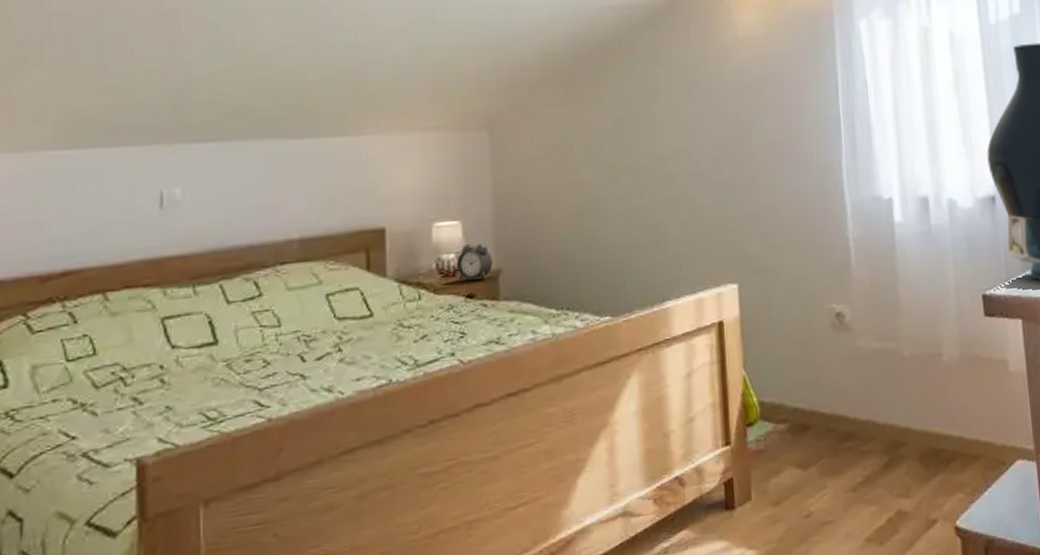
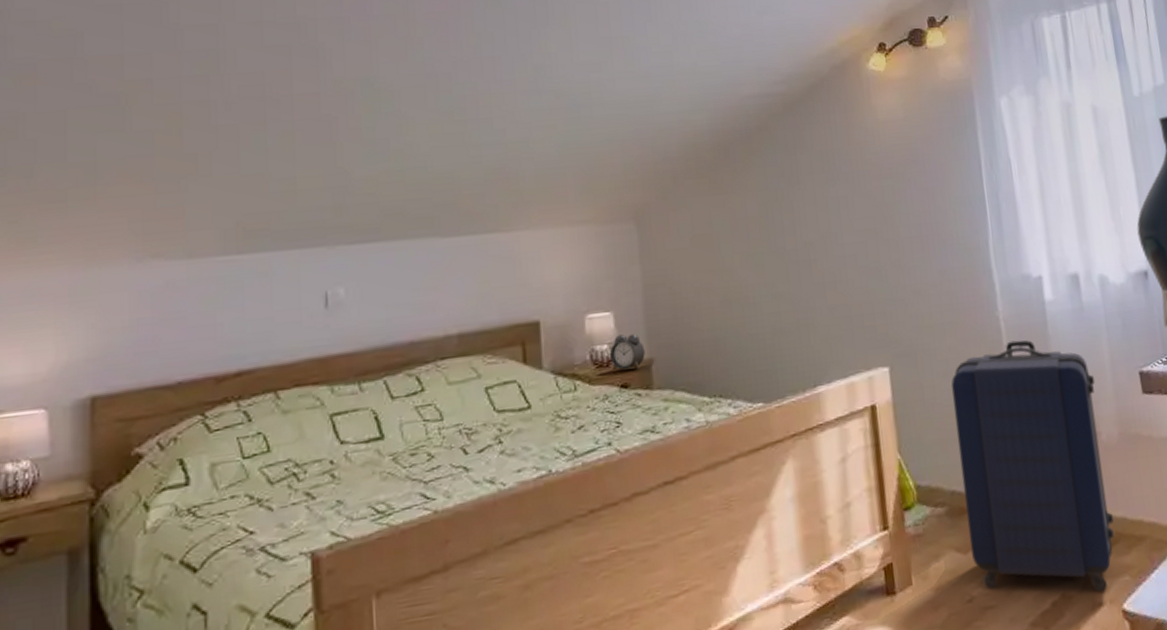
suitcase: none [798,260,951,509] -> present [951,340,1114,592]

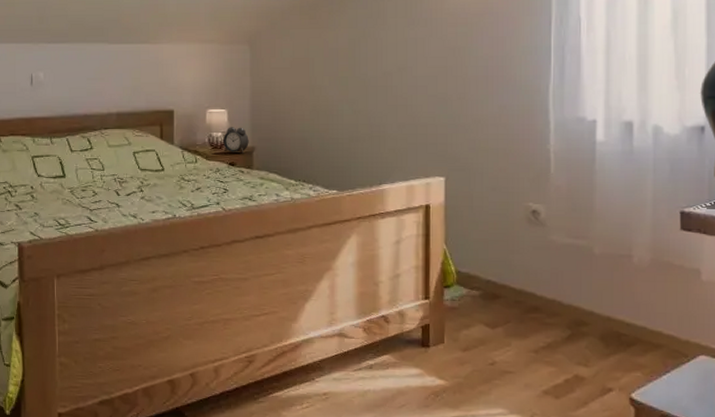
suitcase: present [951,340,1114,592] -> none [497,170,635,380]

